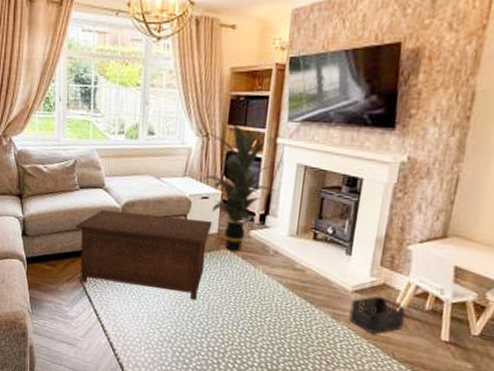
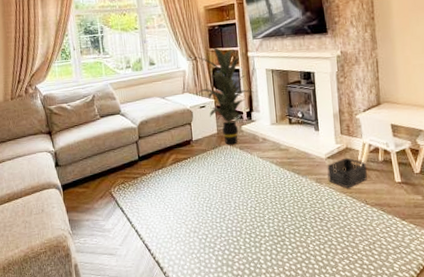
cabinet: present [75,209,213,301] -> none [101,124,212,197]

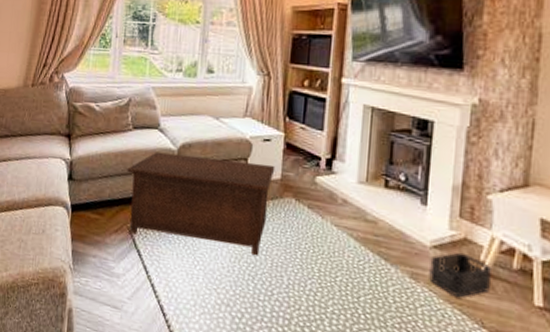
cabinet: none [101,124,212,197] -> present [127,151,276,256]
indoor plant: present [195,47,256,145] -> none [262,62,344,200]

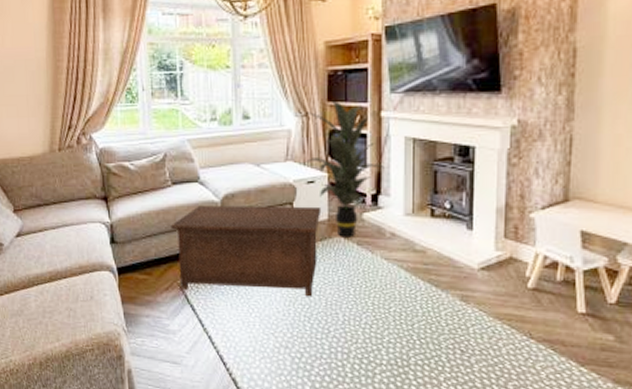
indoor plant: none [262,62,344,200] -> present [304,100,388,238]
storage bin: present [429,252,491,297] -> none [478,271,536,313]

